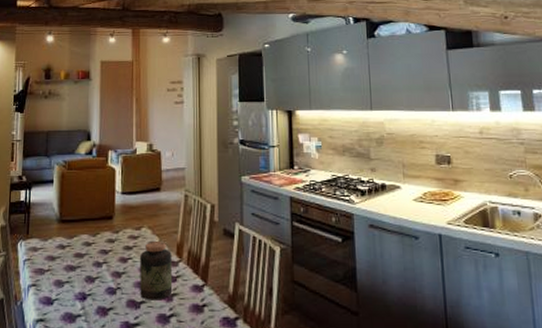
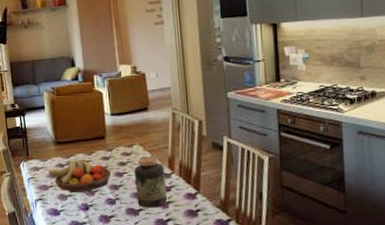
fruit bowl: none [47,240,114,279] -> present [48,159,111,192]

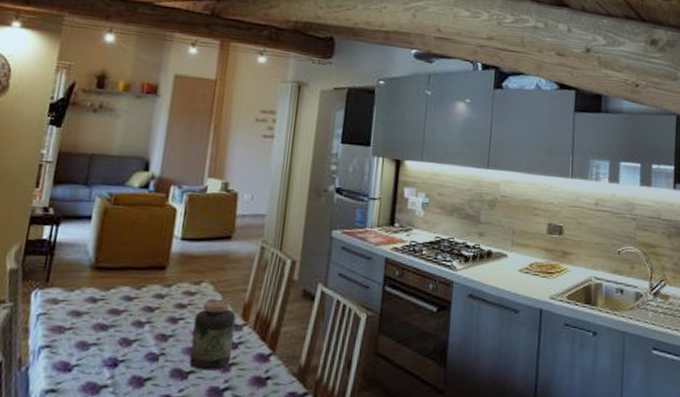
fruit bowl: present [48,159,111,192] -> none [71,293,162,341]

